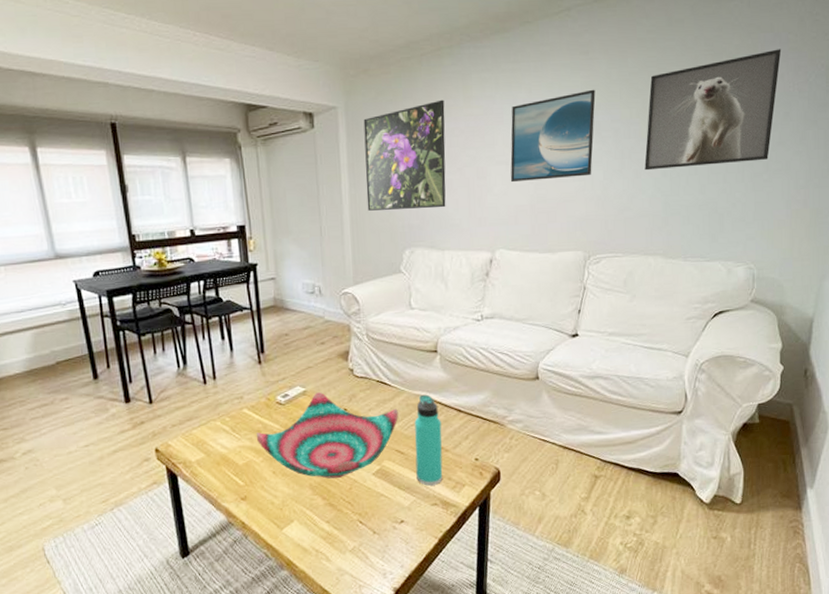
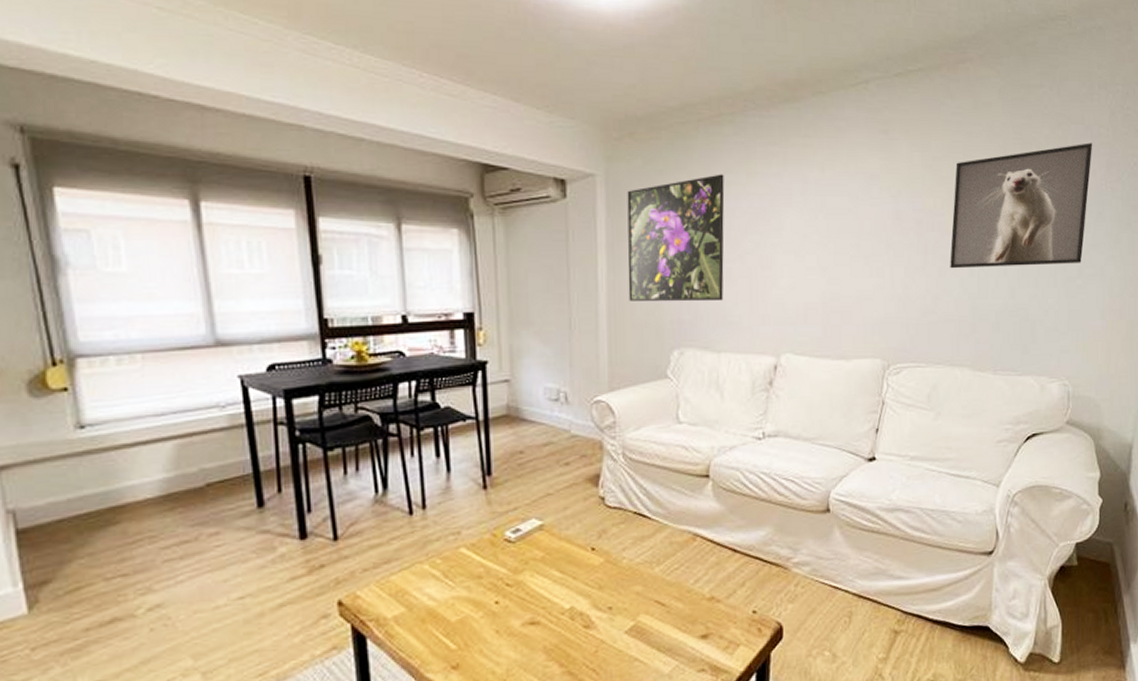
decorative bowl: present [256,392,398,479] -> none [475,526,659,639]
thermos bottle: present [414,394,443,486] -> none [679,529,713,647]
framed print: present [510,89,596,183] -> none [799,173,896,275]

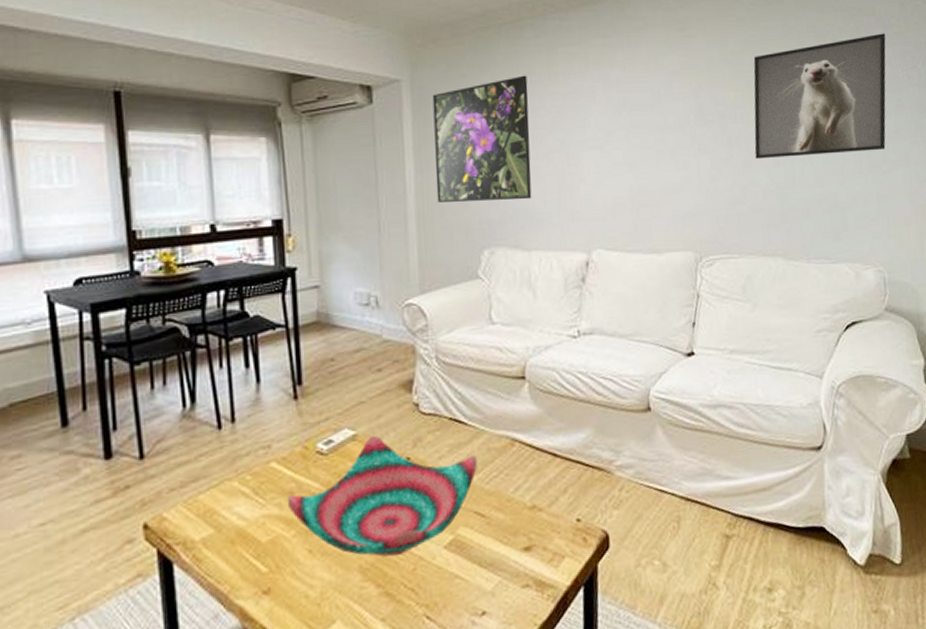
decorative bowl: none [475,526,659,639] -> present [287,435,477,557]

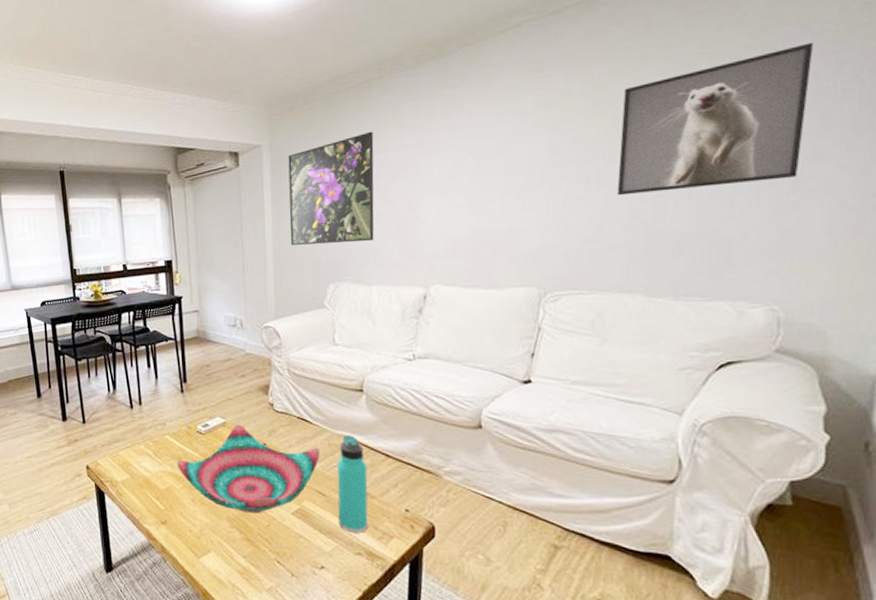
thermos bottle: none [498,434,536,560] -> present [337,435,368,533]

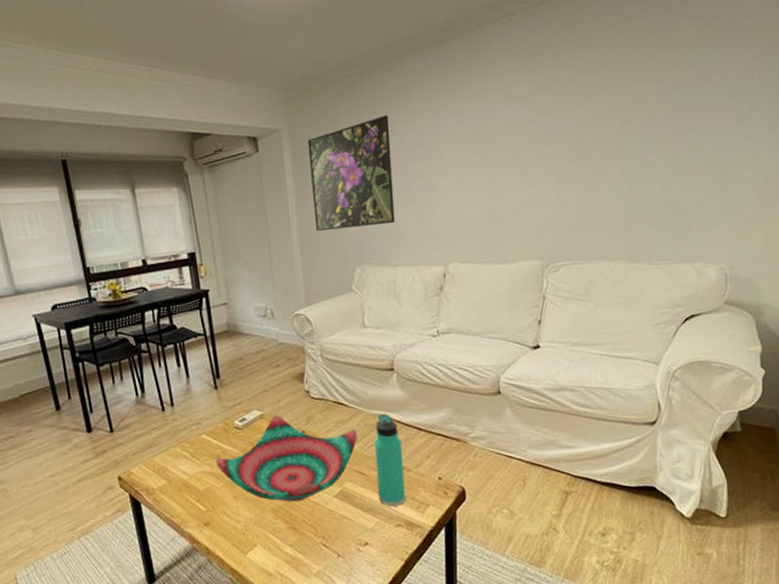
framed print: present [617,42,814,196] -> none [600,37,743,173]

